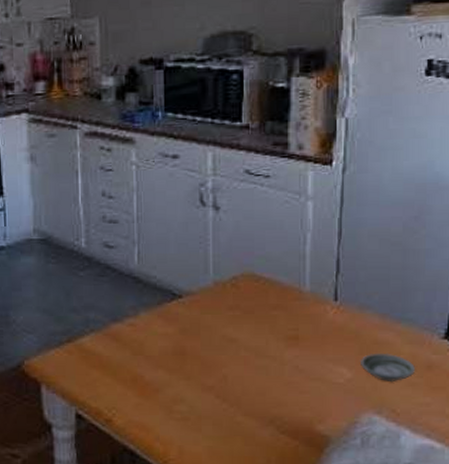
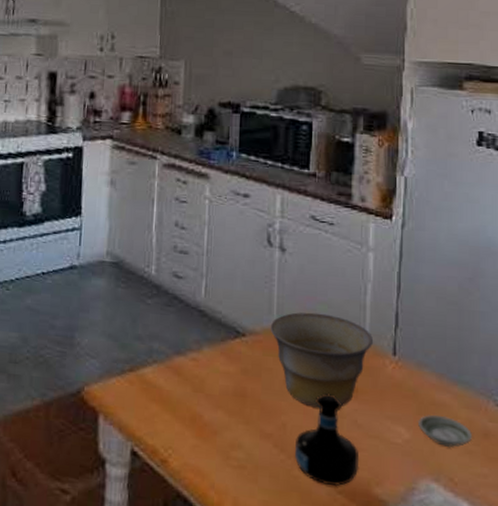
bowl: none [207,267,314,358] -> present [270,312,374,408]
tequila bottle: none [237,344,302,428] -> present [295,393,359,487]

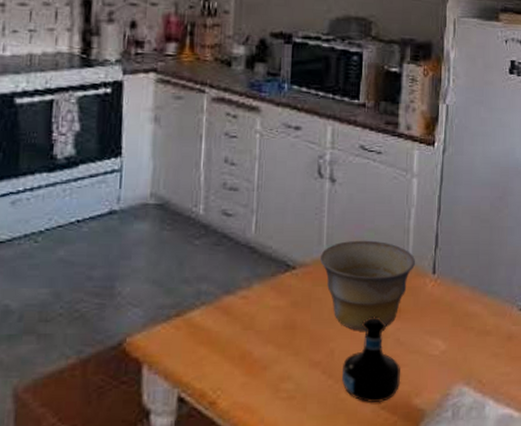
saucer: present [417,415,472,448] -> none [452,324,498,354]

